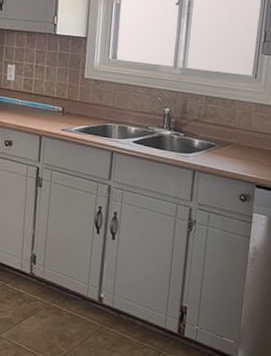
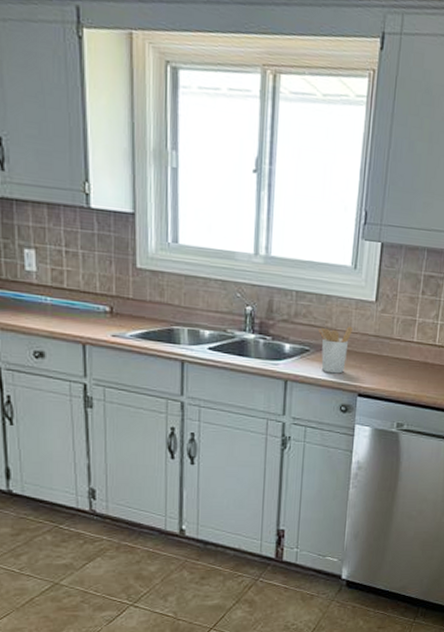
utensil holder: none [222,126,253,167] -> present [318,326,353,374]

